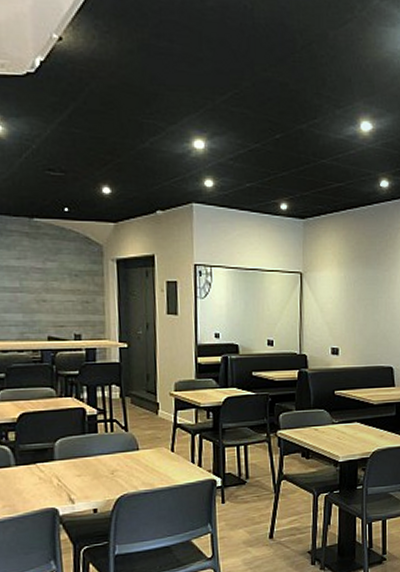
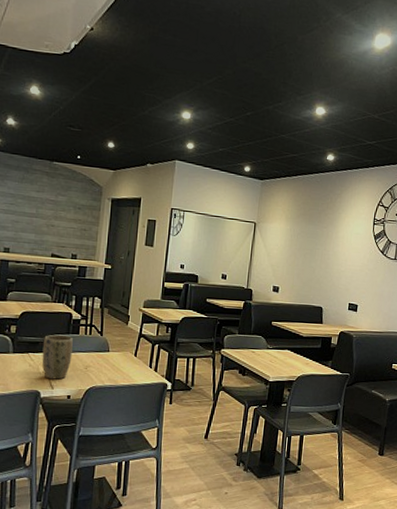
plant pot: none [53,436,93,492] -> present [42,334,73,380]

